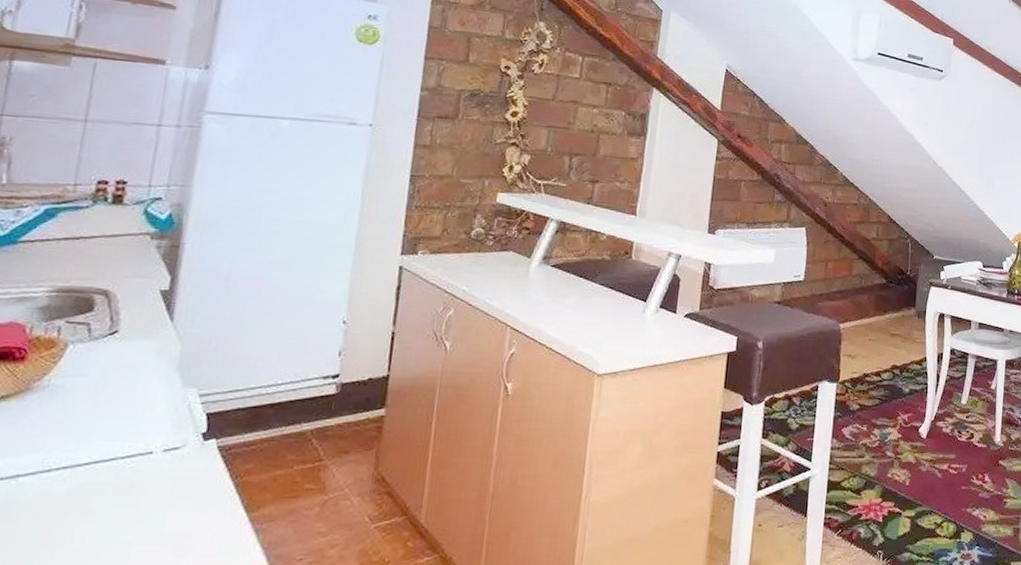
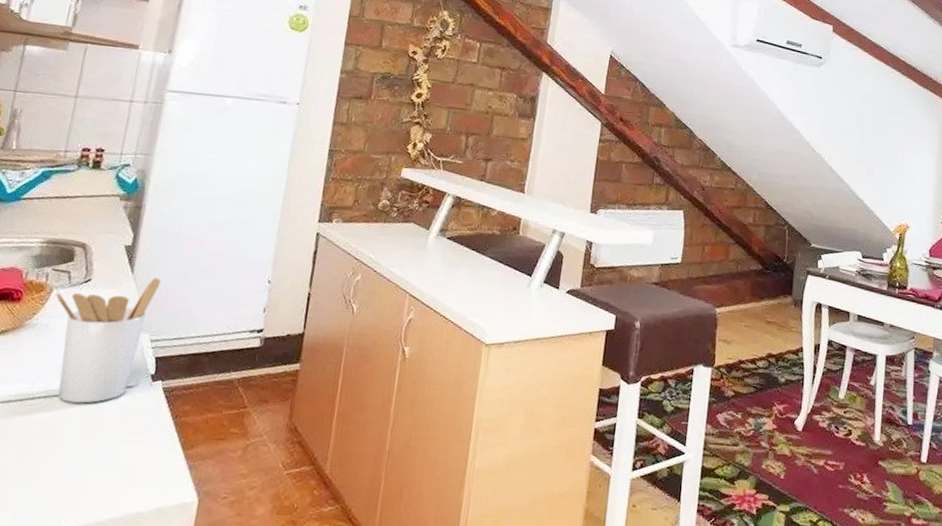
utensil holder: none [72,325,209,471] -> present [55,277,161,404]

